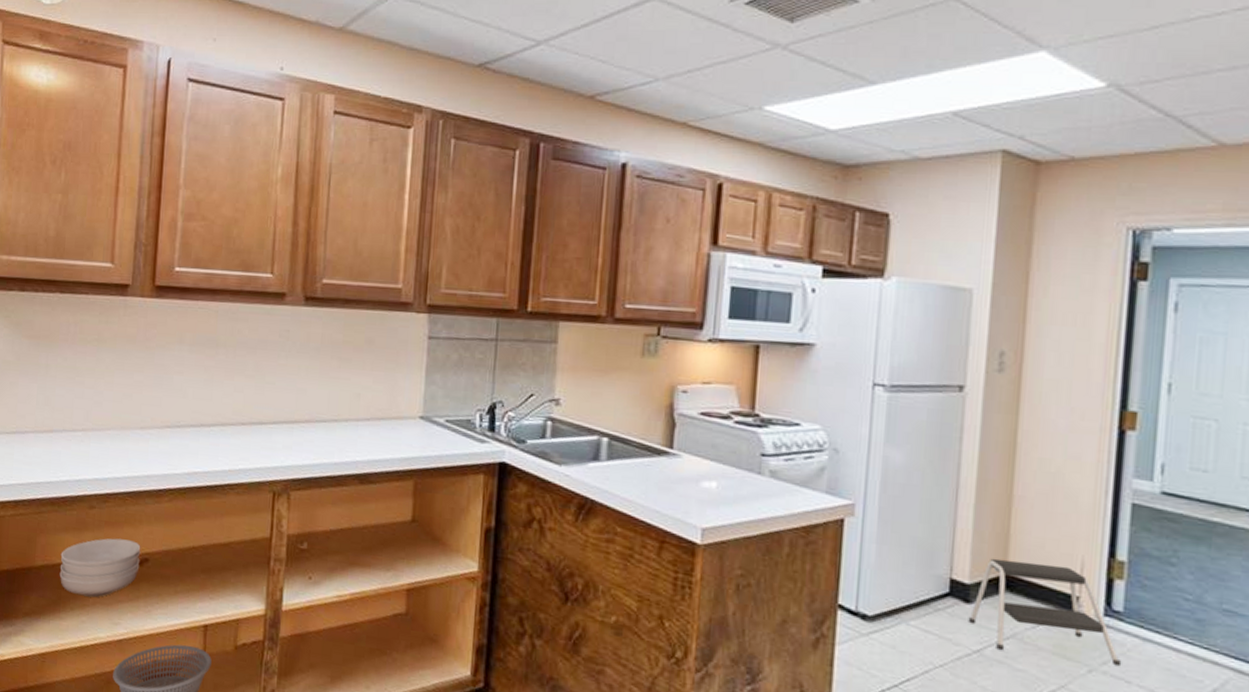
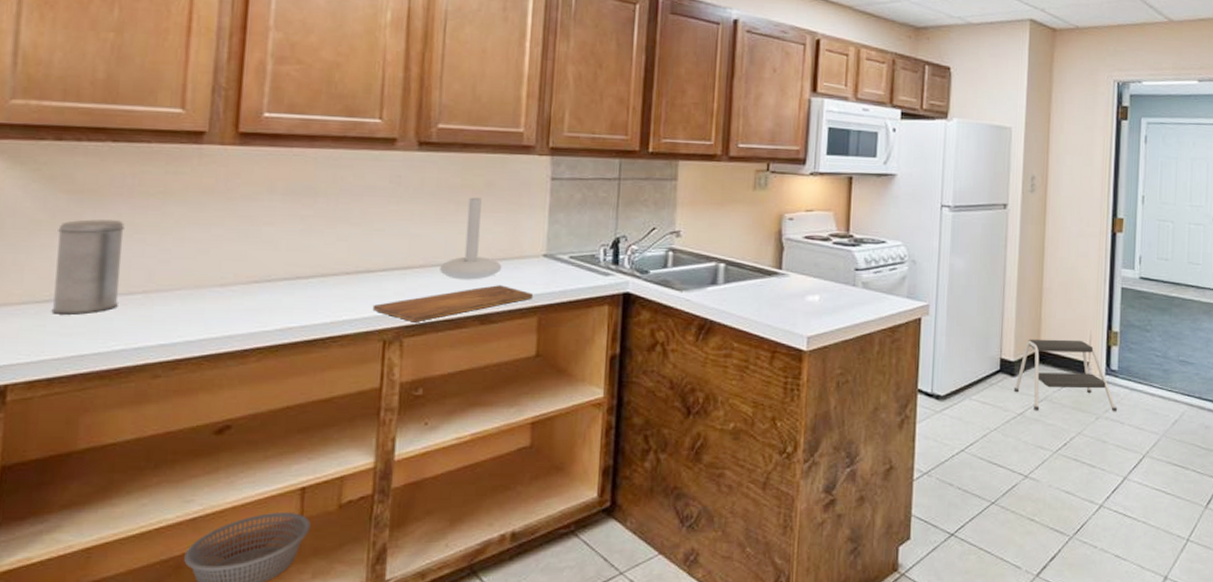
canister: none [17,362,69,446] -> present [51,219,125,315]
bowl: present [59,538,141,598] -> none [111,408,221,476]
cutting board: none [264,445,410,477] -> present [372,285,534,323]
paper towel holder: none [323,354,381,439] -> present [440,197,502,280]

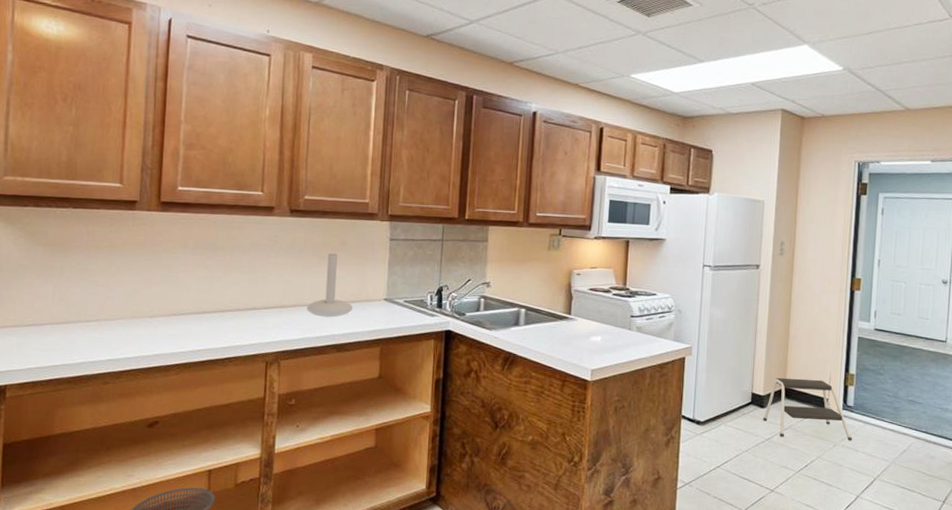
canister: present [51,219,125,315] -> none [34,265,83,336]
cutting board: present [372,285,534,323] -> none [258,322,377,349]

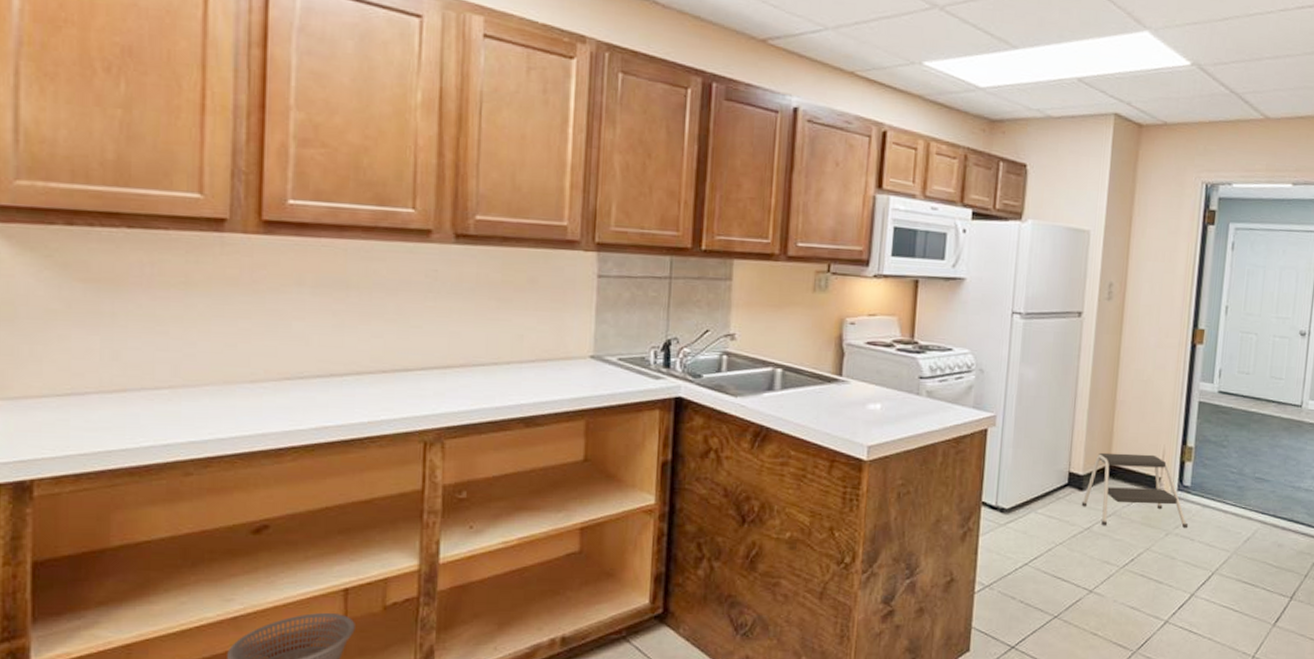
paper towel holder: present [307,253,353,318] -> none [481,294,547,381]

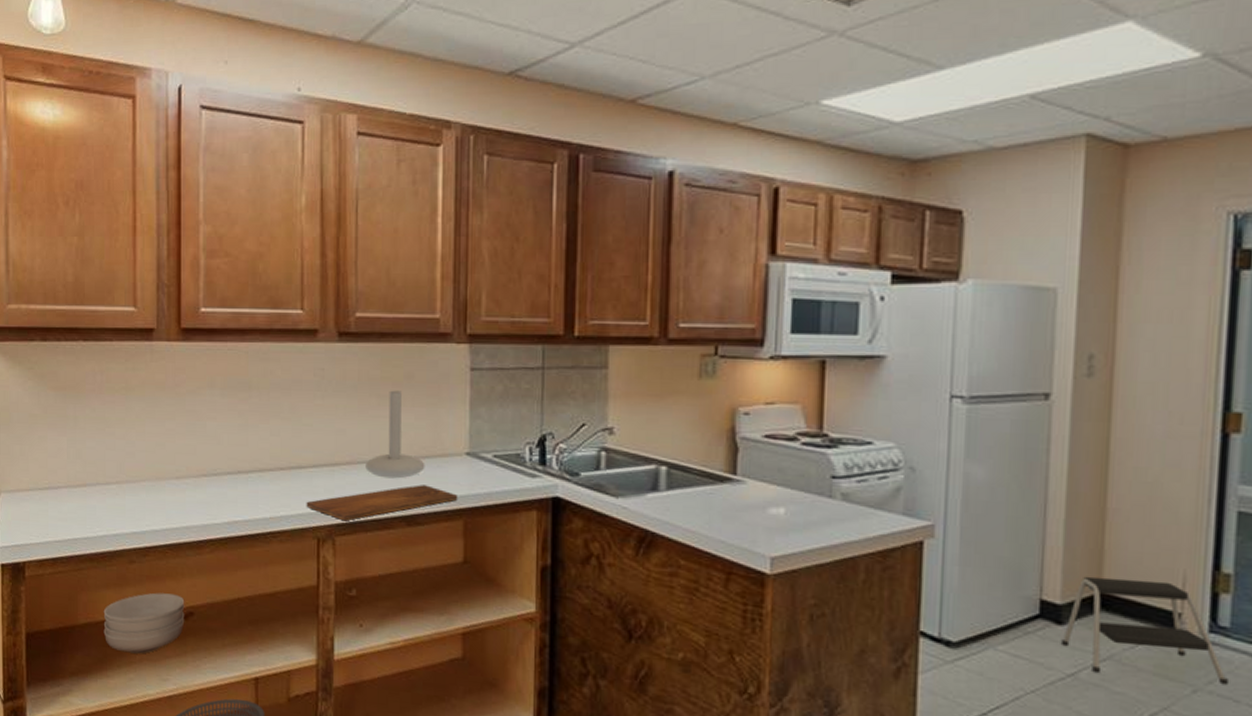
bowl: none [146,506,258,575] -> present [103,592,185,654]
cutting board: none [411,387,581,424] -> present [306,485,458,521]
paper towel holder: none [481,294,547,381] -> present [365,390,425,479]

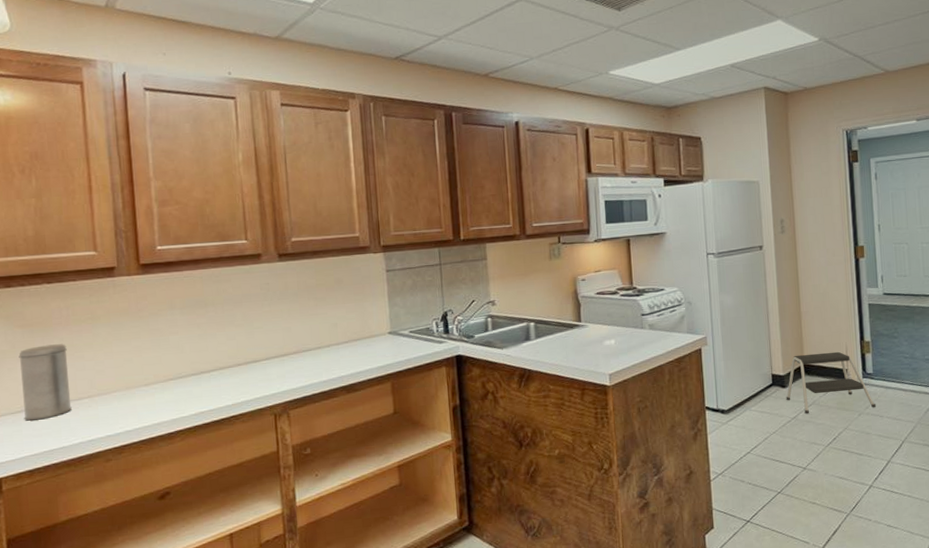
canister: none [50,414,99,502] -> present [19,344,72,421]
bowl: present [103,592,185,654] -> none [83,480,162,537]
cutting board: present [306,485,458,521] -> none [262,360,386,398]
paper towel holder: present [365,390,425,479] -> none [309,293,358,360]

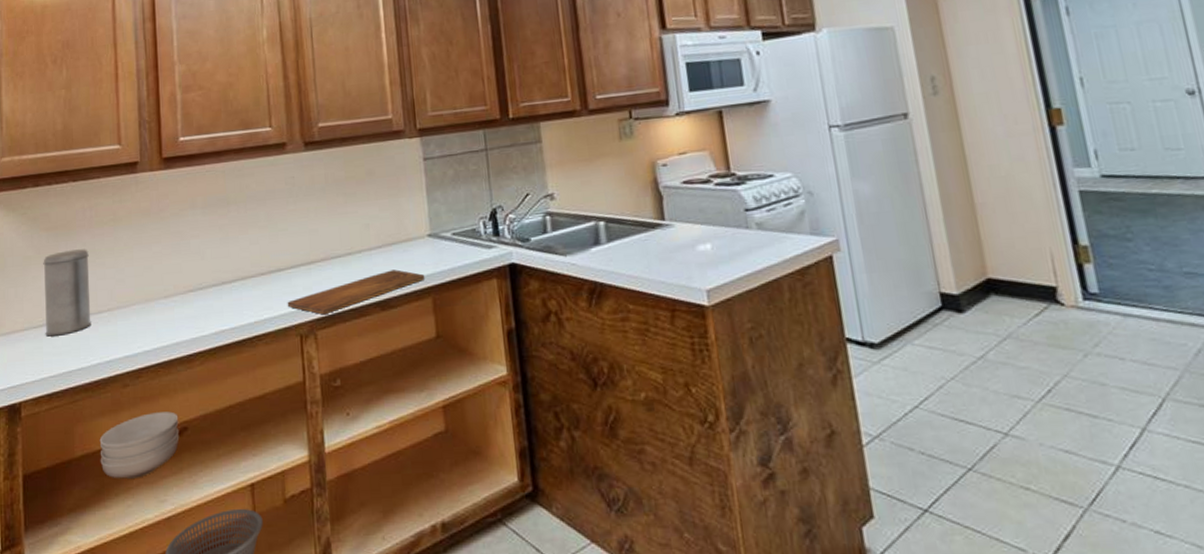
bowl: none [83,480,162,537] -> present [99,411,180,479]
cutting board: none [262,360,386,398] -> present [287,269,425,315]
step stool: present [786,351,877,414] -> none [965,260,1112,353]

